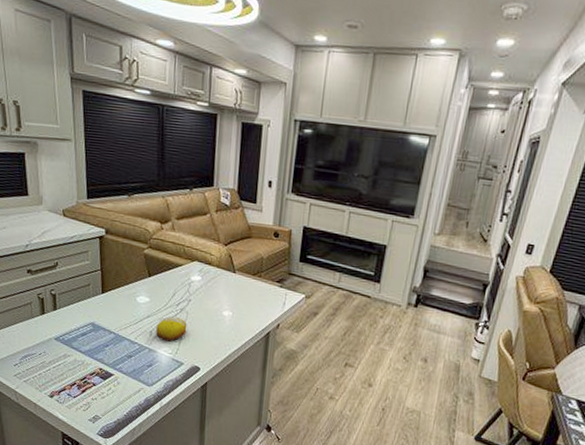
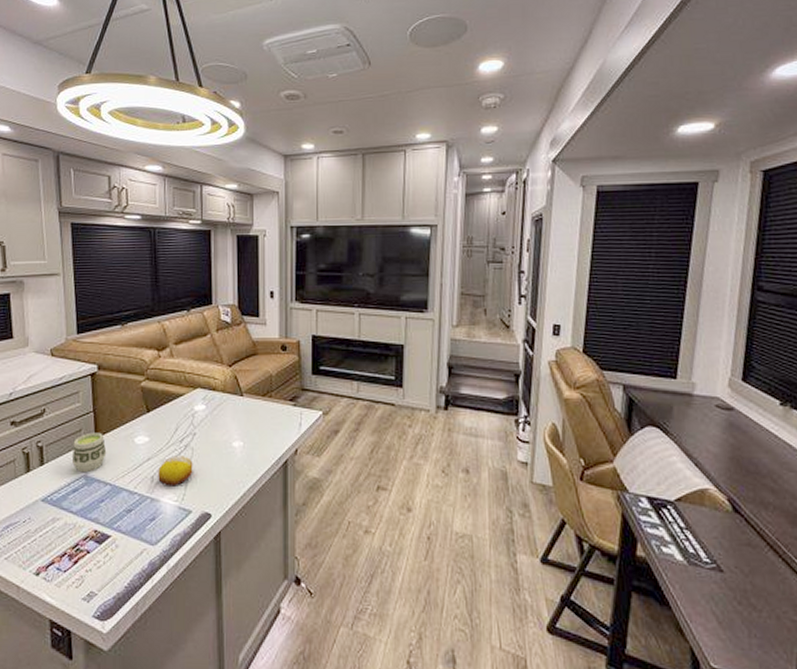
cup: none [82,288,112,321] -> present [72,432,107,473]

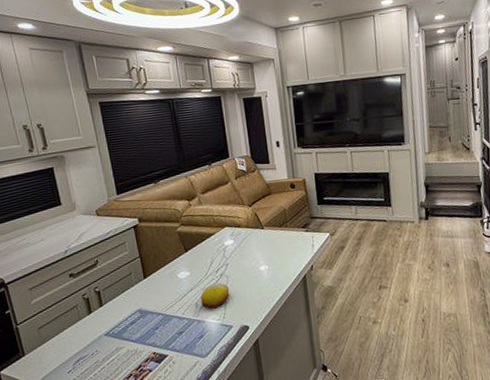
cup: present [72,432,107,473] -> none [126,273,156,309]

